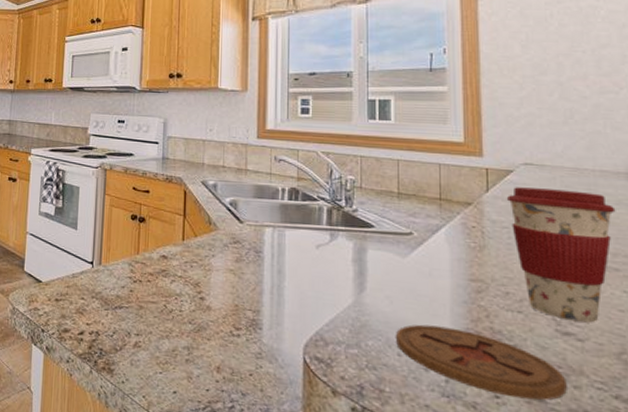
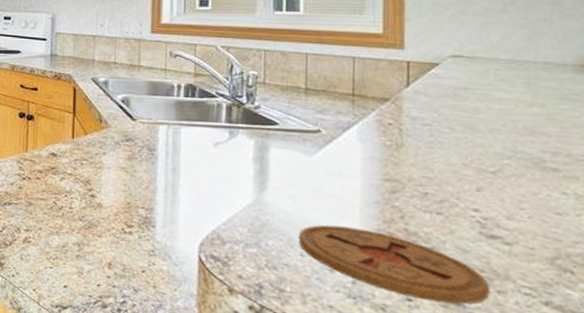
coffee cup: present [506,187,616,323] -> none [429,81,559,226]

